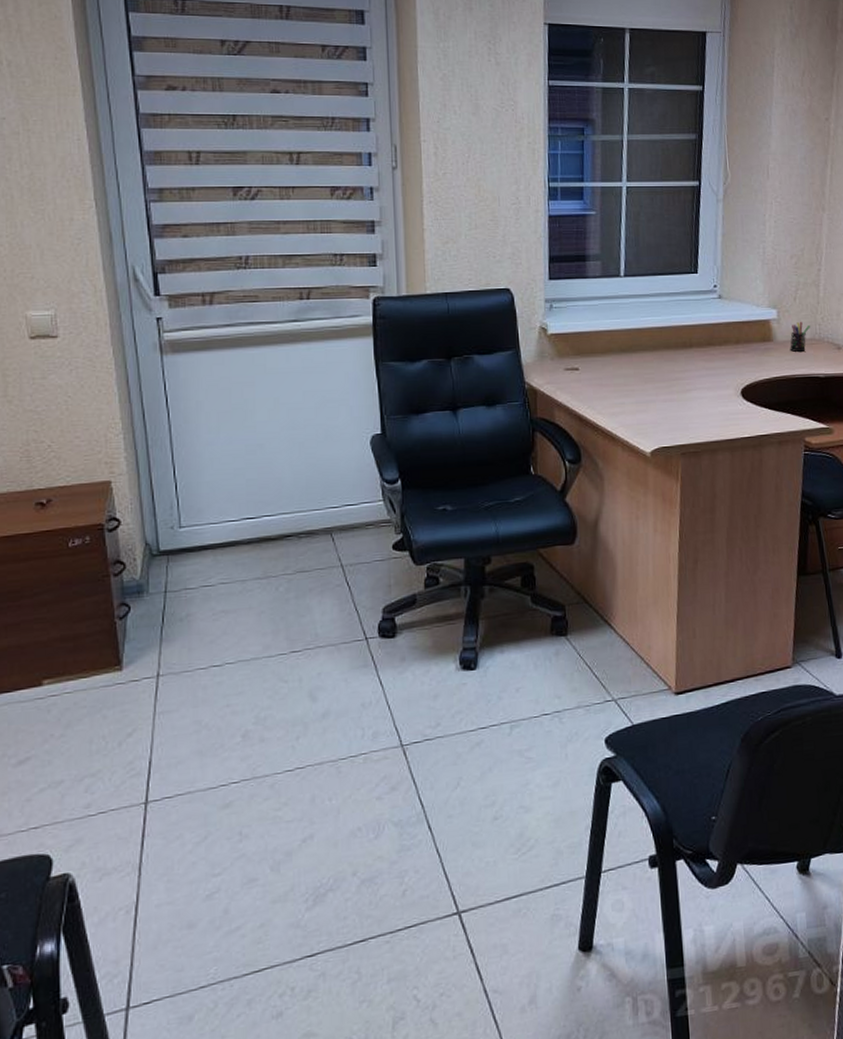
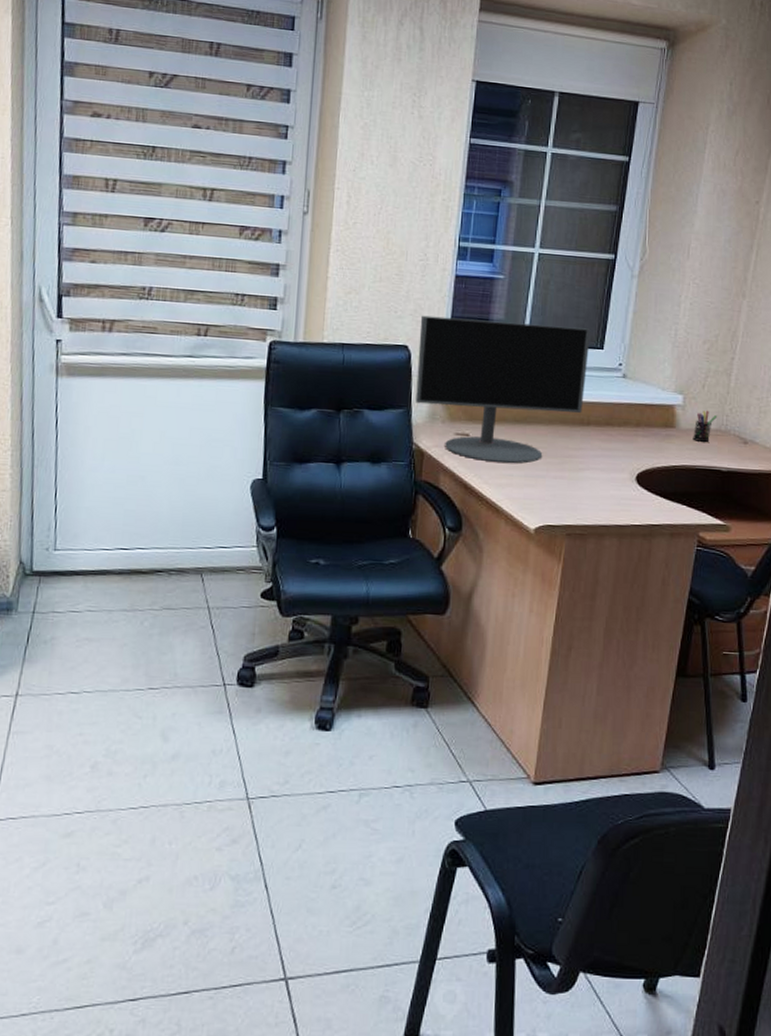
computer monitor: none [519,255,684,393] -> present [415,315,591,464]

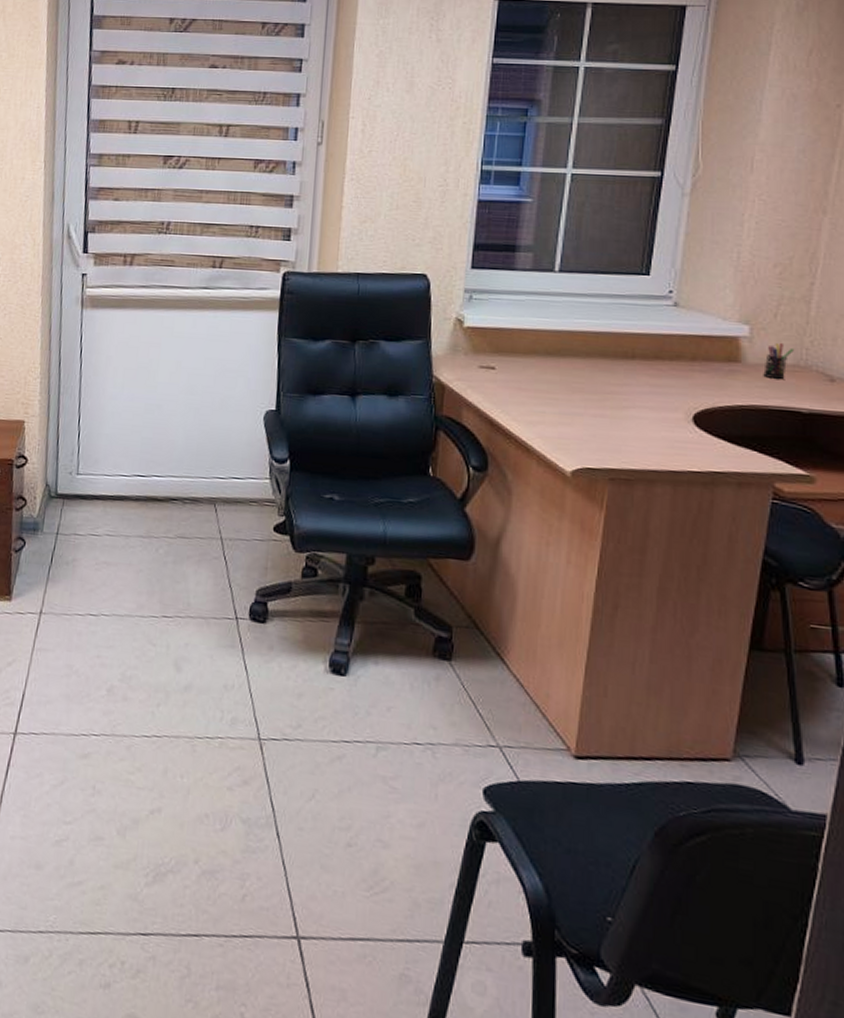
computer monitor: present [415,315,591,464] -> none [435,243,634,400]

